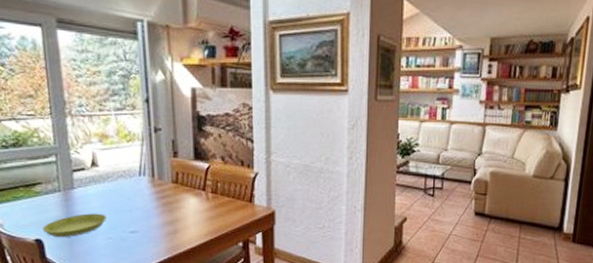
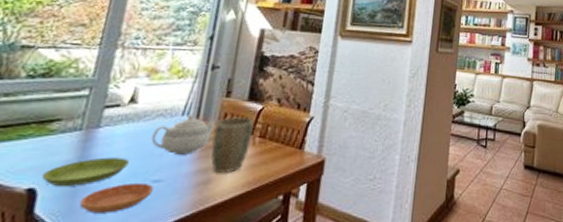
saucer: none [78,233,132,257] -> present [79,182,153,213]
teapot: none [118,174,171,210] -> present [151,113,217,155]
plant pot: none [169,174,206,226] -> present [211,116,255,174]

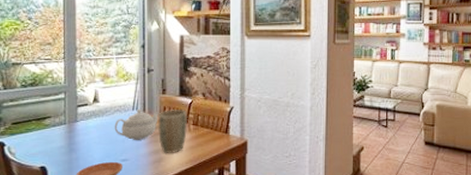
saucer: present [41,157,129,186] -> none [47,143,102,165]

